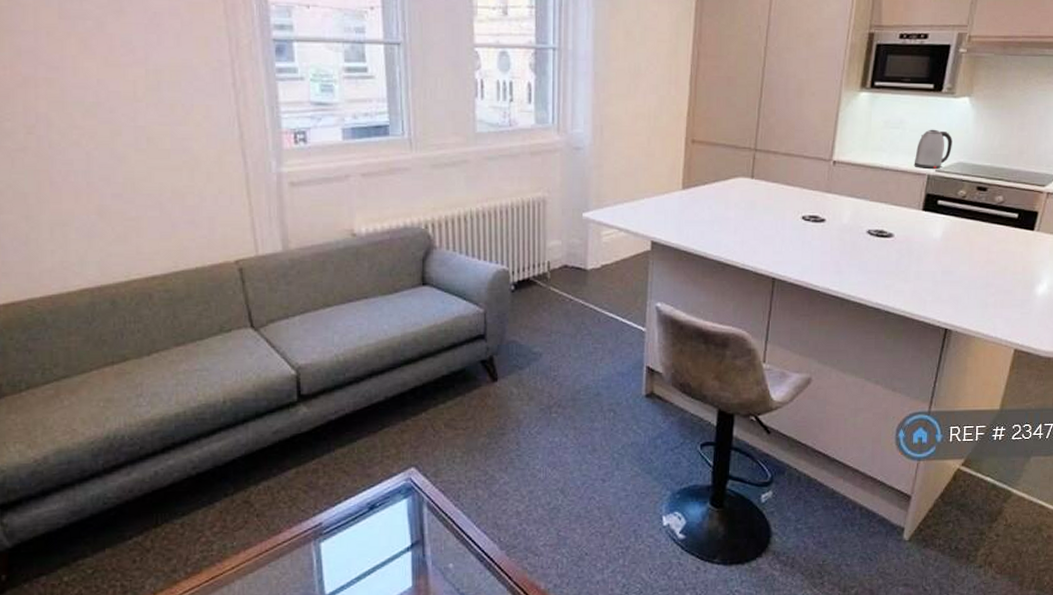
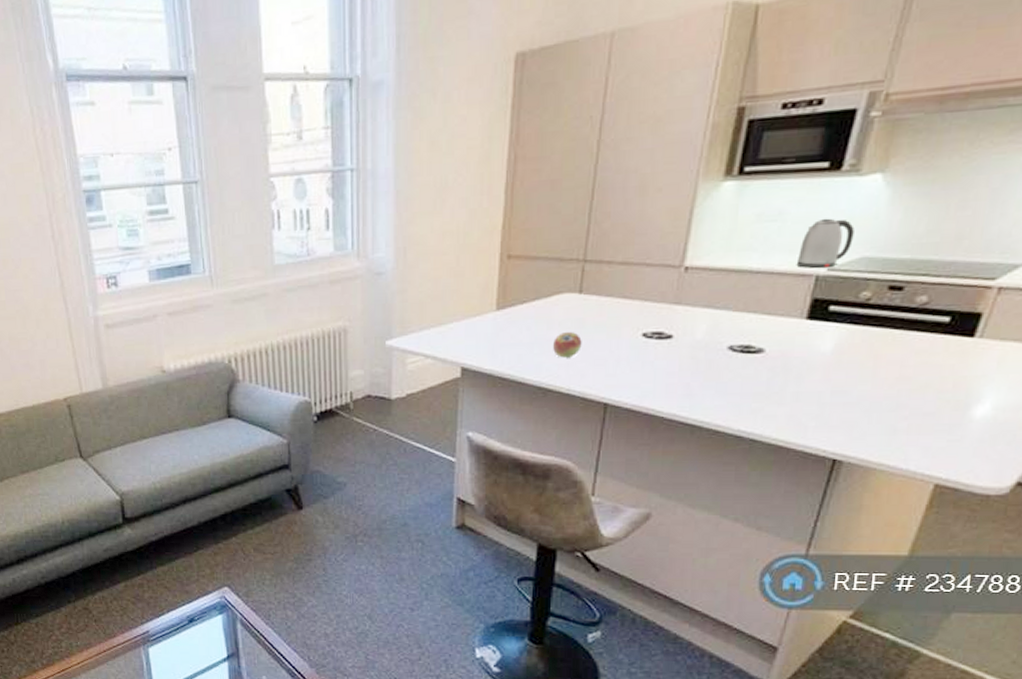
fruit: none [730,211,754,235] -> present [553,331,582,358]

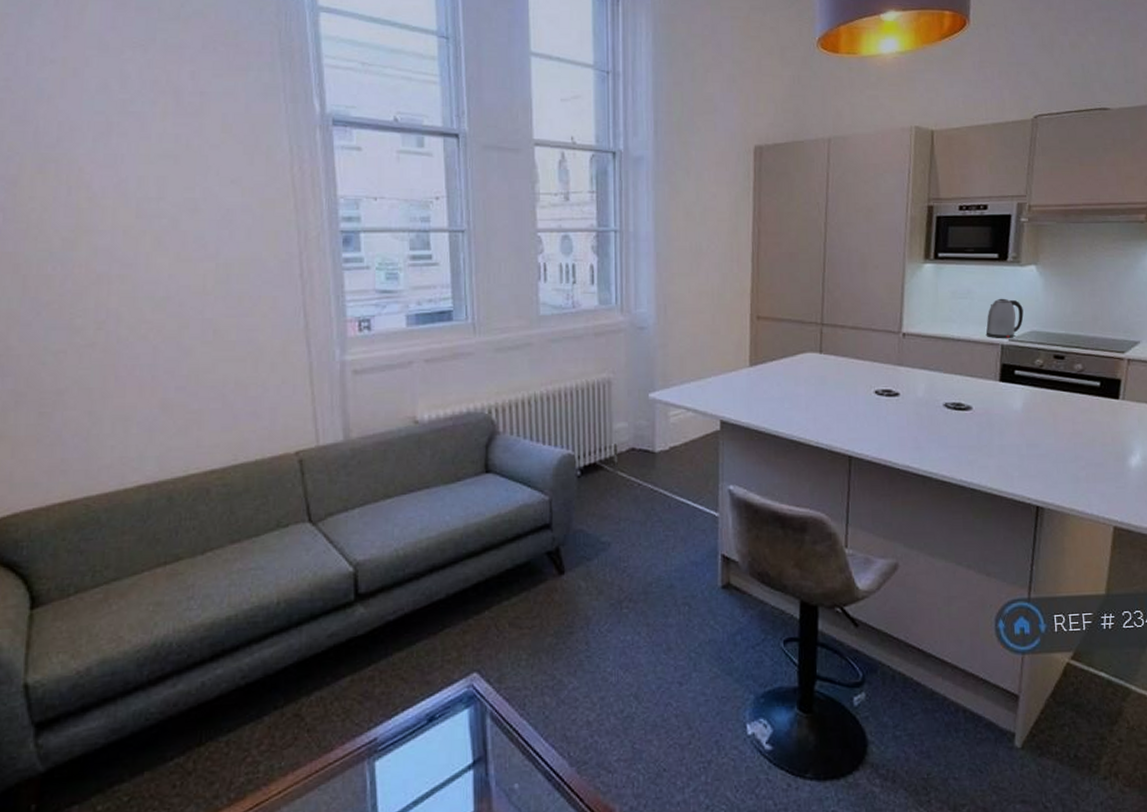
fruit: present [553,331,582,358] -> none [801,387,826,412]

